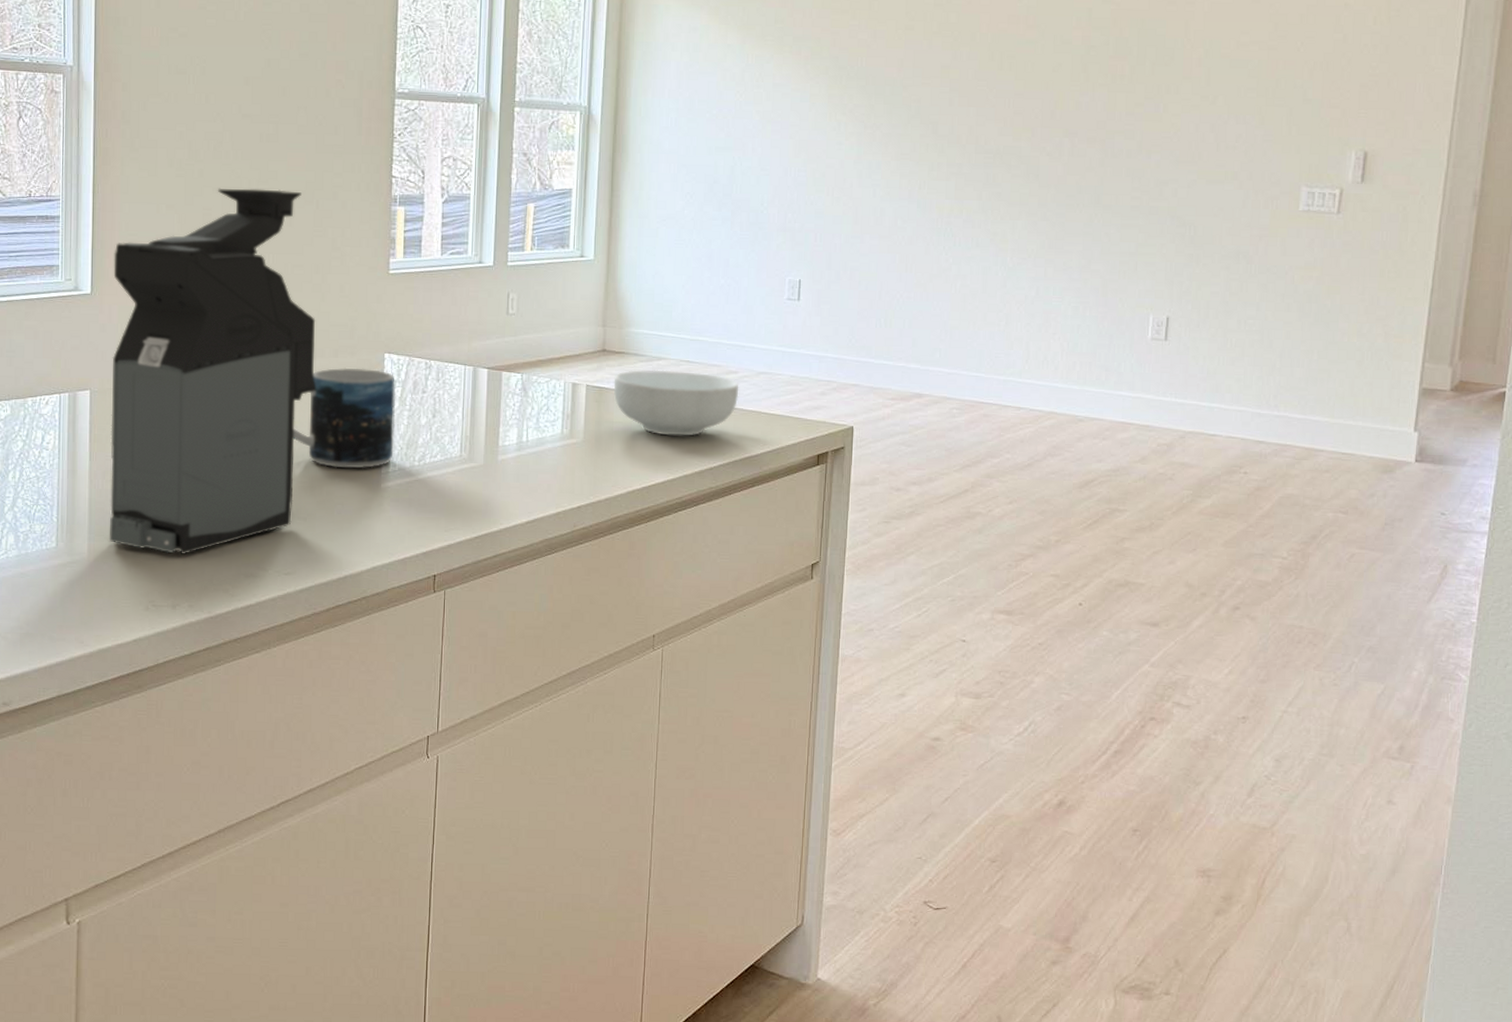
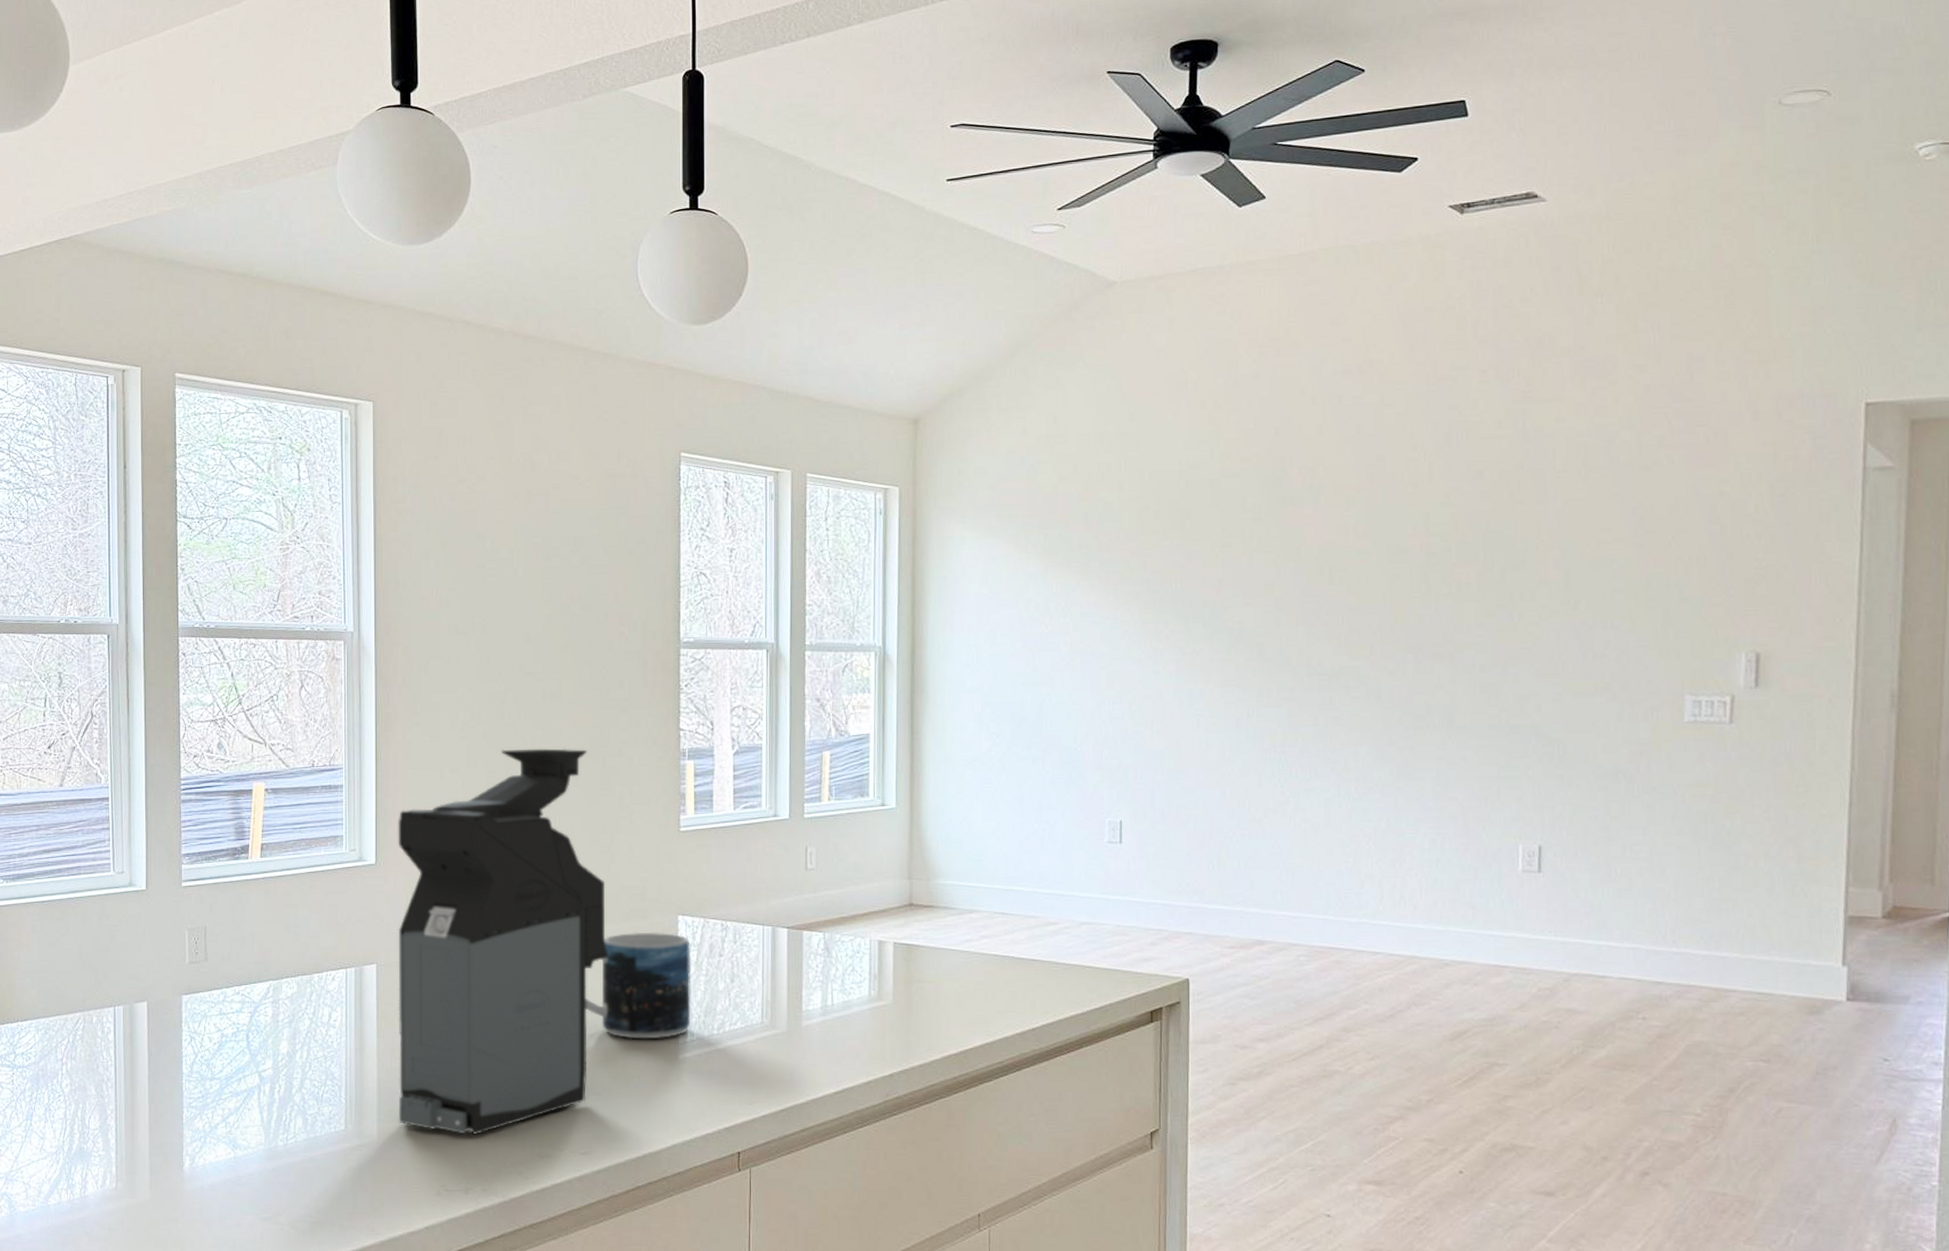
cereal bowl: present [613,370,739,436] -> none [923,923,1060,995]

